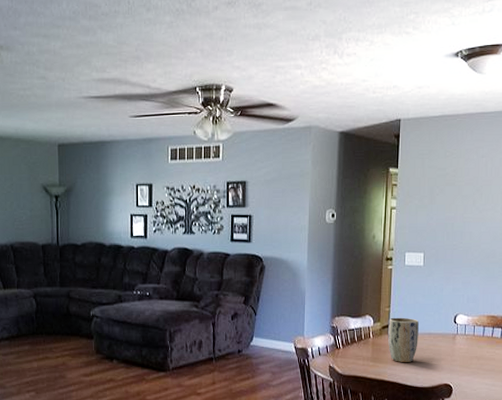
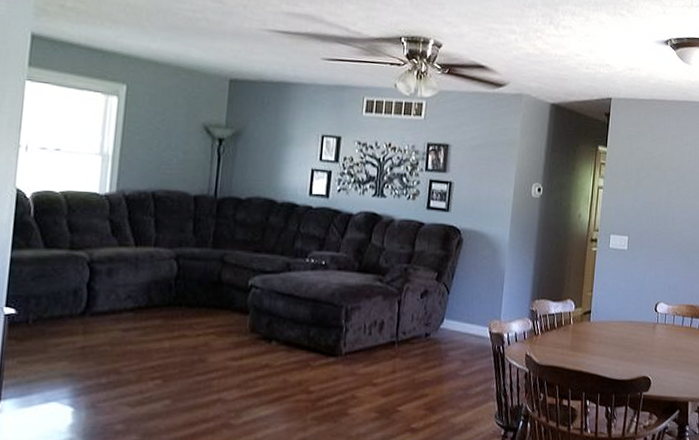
plant pot: present [388,317,419,362] -> none [588,303,621,352]

